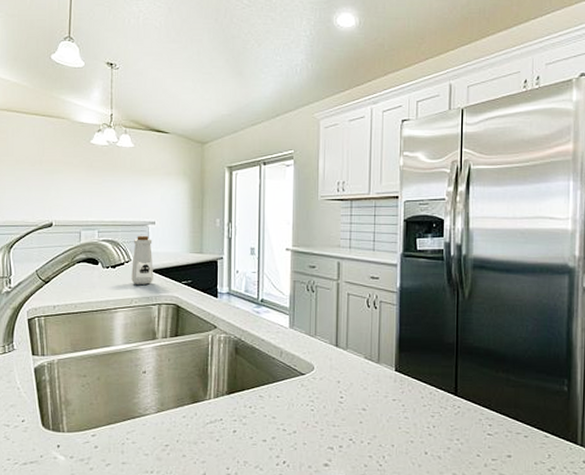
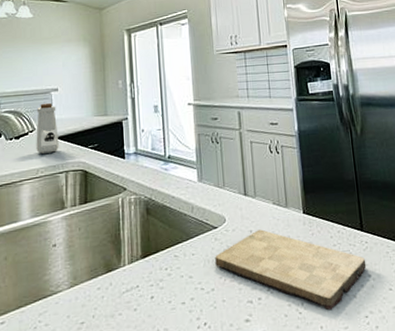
cutting board: none [300,381,456,466] -> present [215,229,367,310]

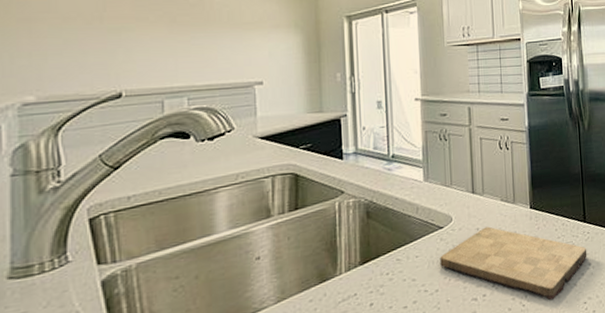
bottle: present [36,102,59,154] -> none [235,98,264,157]

